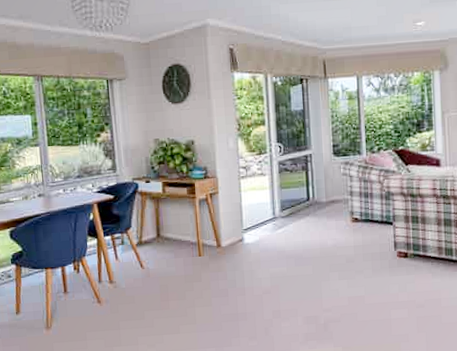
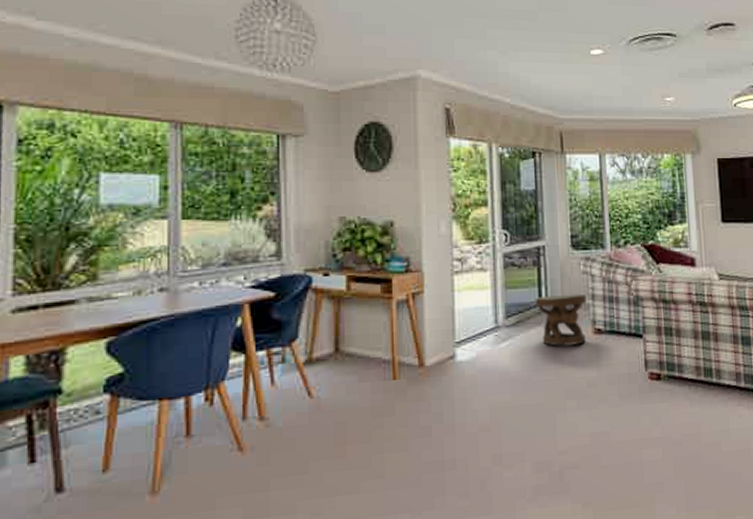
side table: none [304,191,346,232] -> present [535,293,587,346]

